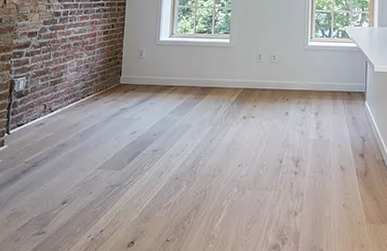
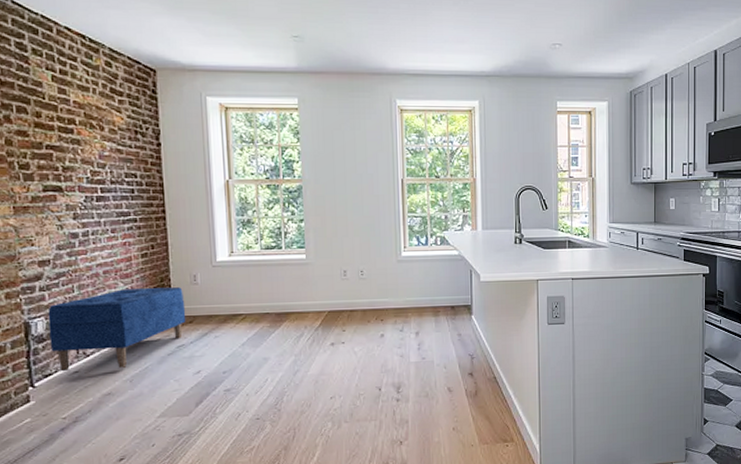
bench: none [26,59,131,125] -> present [47,287,186,372]

